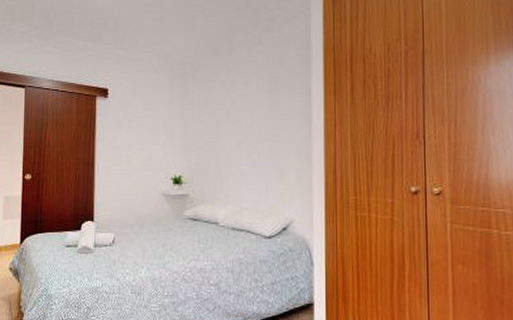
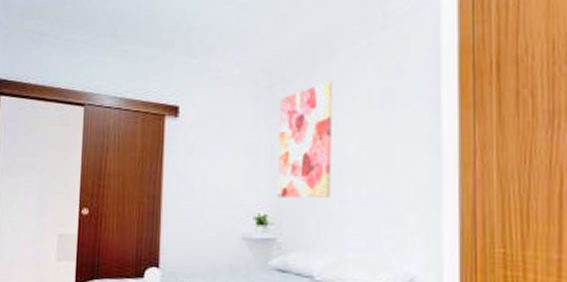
wall art: none [190,71,231,163] -> present [278,81,332,199]

